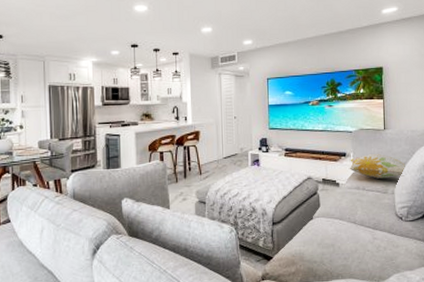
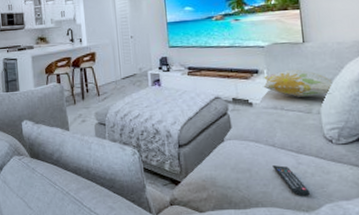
remote control: none [353,240,382,268] -> present [272,165,310,196]

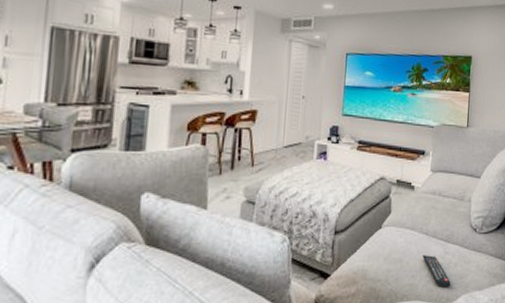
decorative pillow: present [263,69,332,97] -> none [427,153,485,183]

